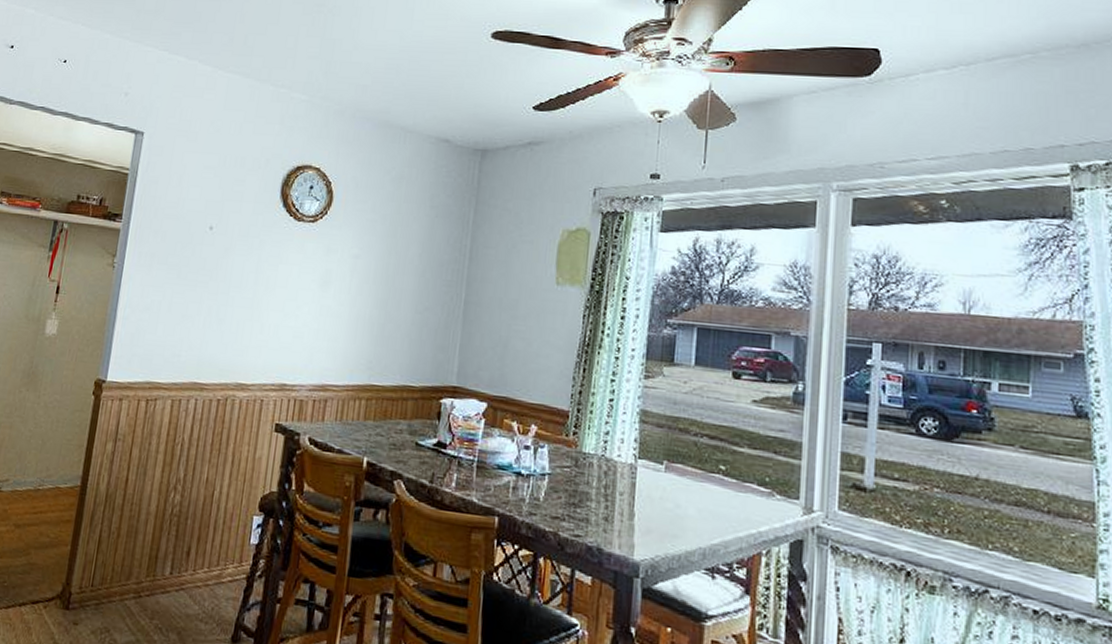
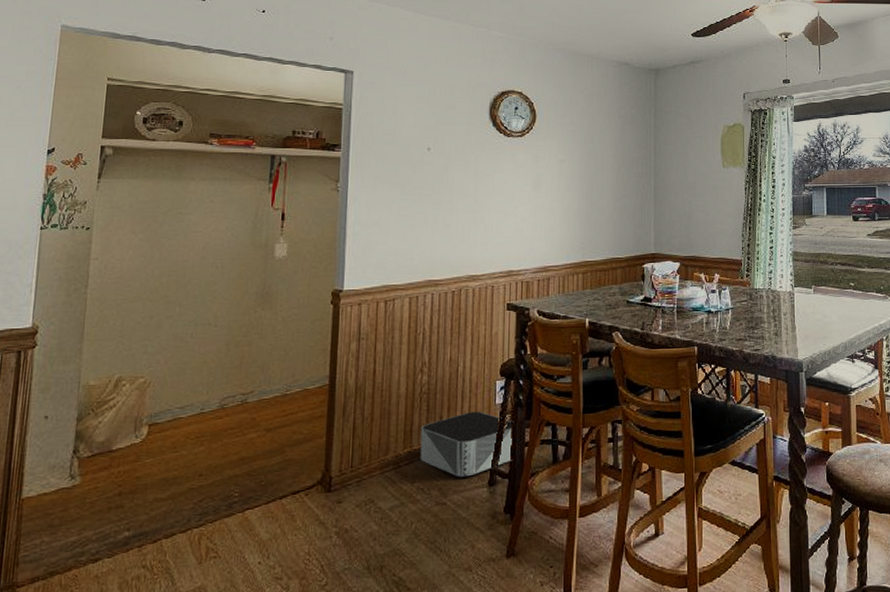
storage bin: none [162,547,268,626] -> present [420,411,514,477]

